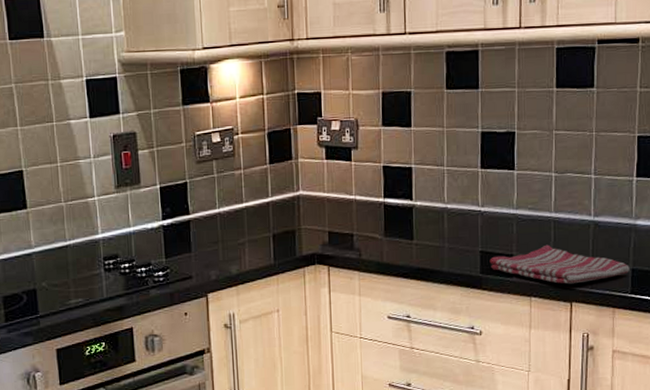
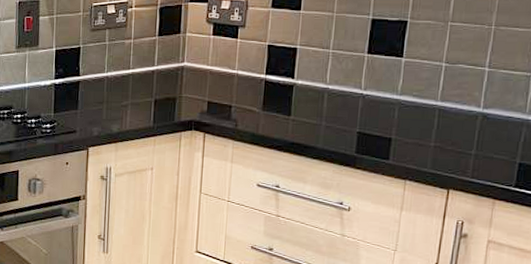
dish towel: present [489,244,630,284] -> none [366,131,517,172]

